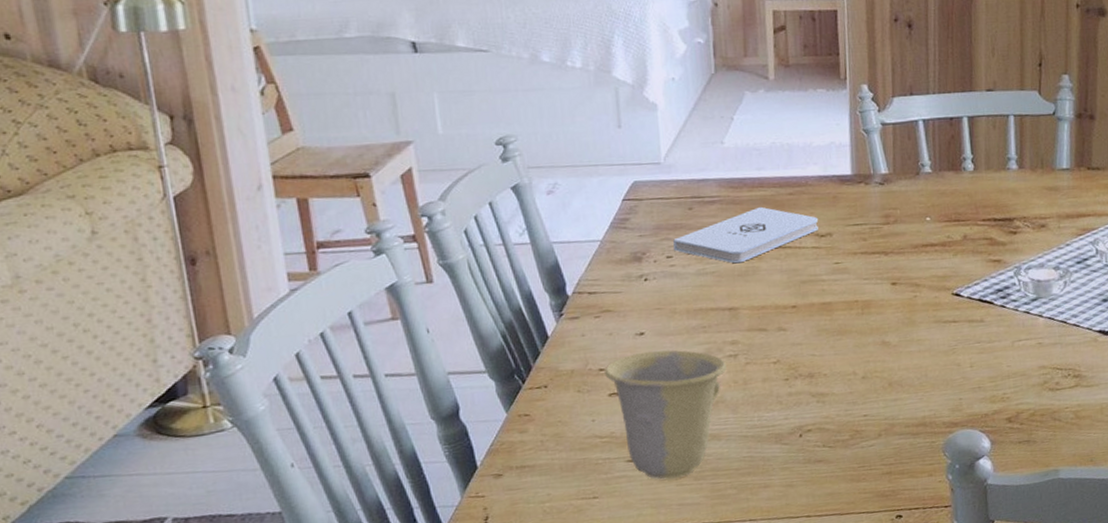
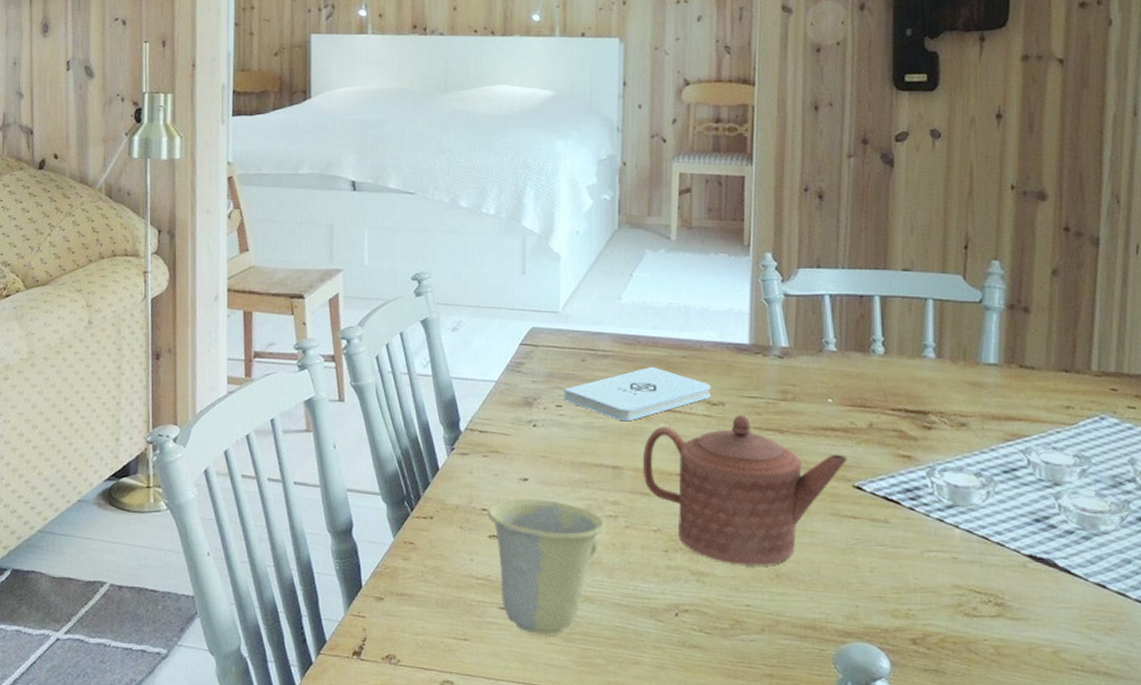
teapot: none [757,242,946,381] -> present [642,414,847,566]

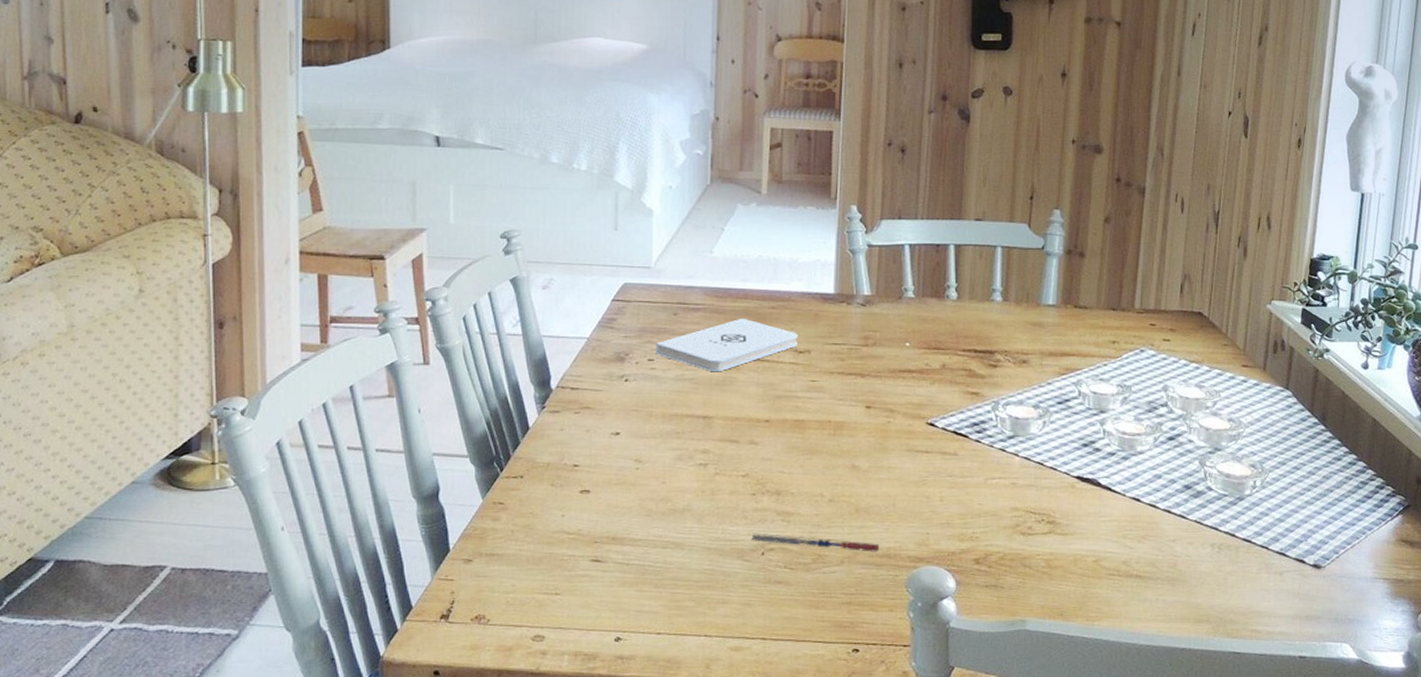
cup: present [487,498,605,636] -> none [579,451,696,584]
teapot: present [642,414,847,566] -> none [732,360,922,503]
pen: none [664,591,804,623] -> present [751,532,880,552]

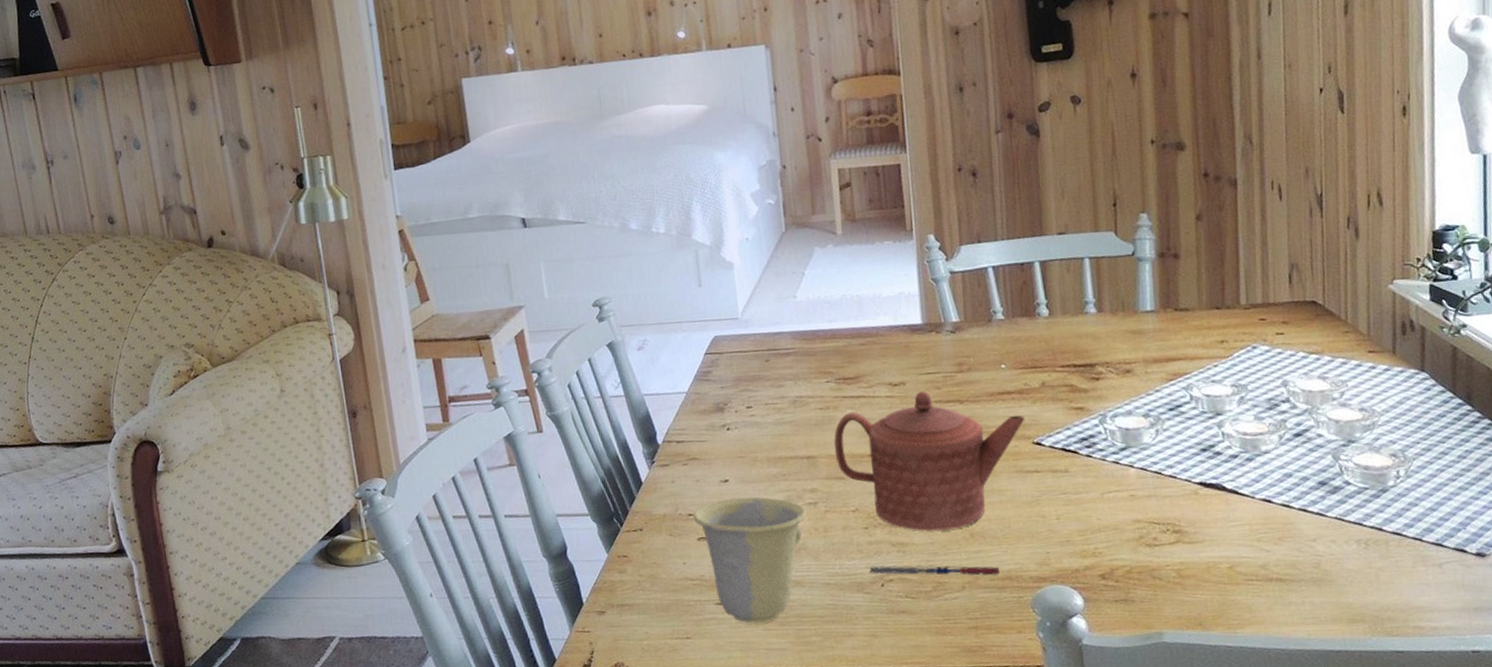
cup: none [579,451,696,584] -> present [693,497,807,624]
notepad: present [656,318,799,372] -> none [752,357,891,413]
teapot: none [732,360,922,503] -> present [834,391,1025,531]

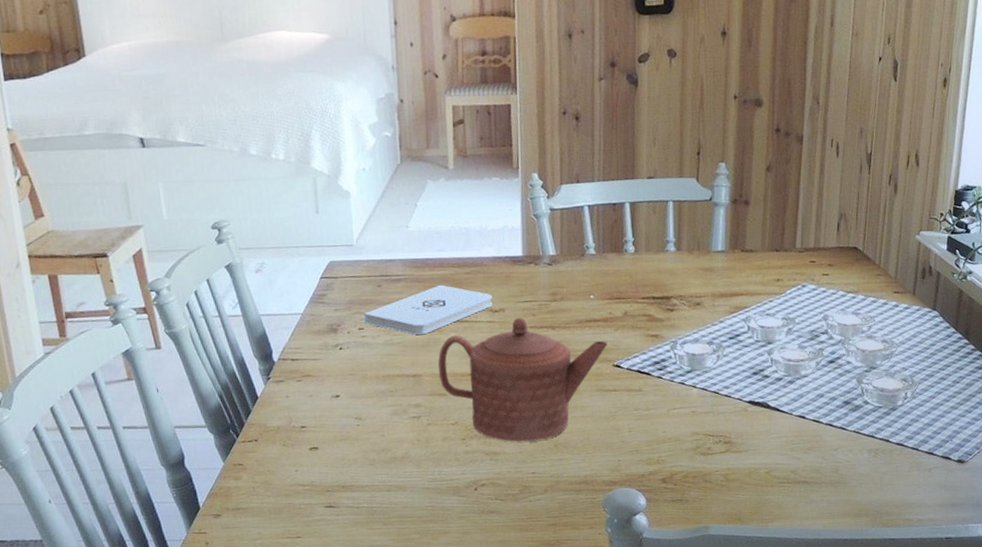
cup: present [693,497,807,624] -> none [306,411,411,524]
notepad: none [752,357,891,413] -> present [364,284,493,336]
pen: present [869,565,1000,576] -> none [464,471,578,481]

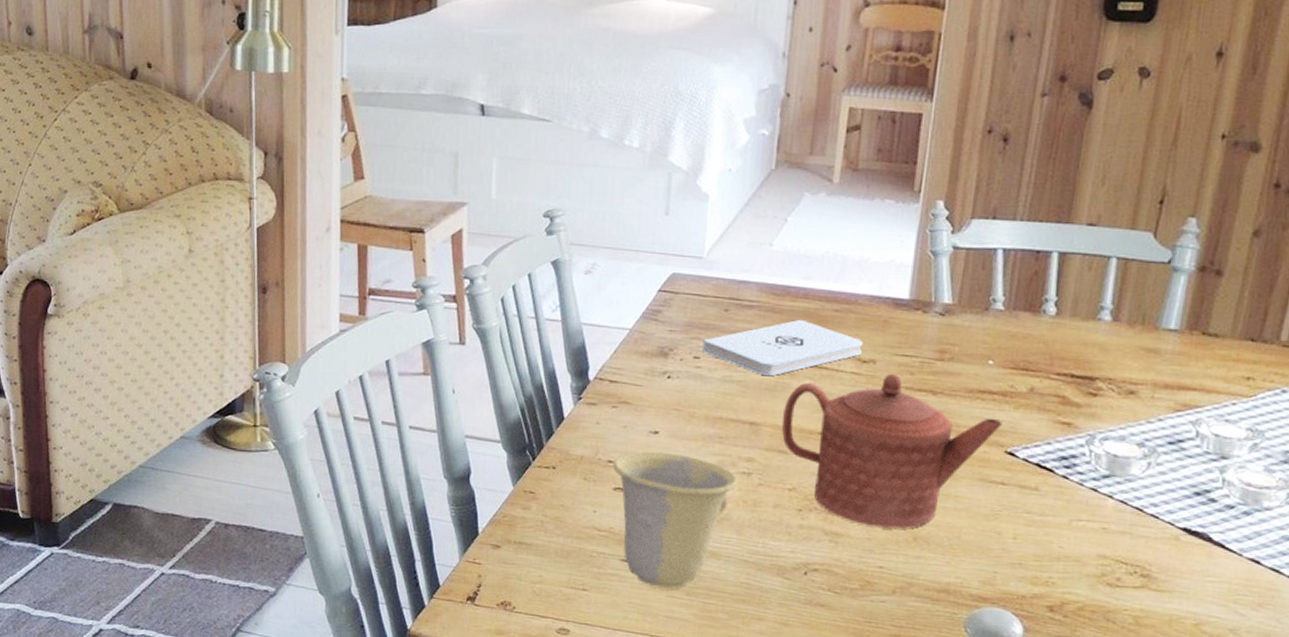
cup: none [306,411,411,524] -> present [613,451,738,590]

